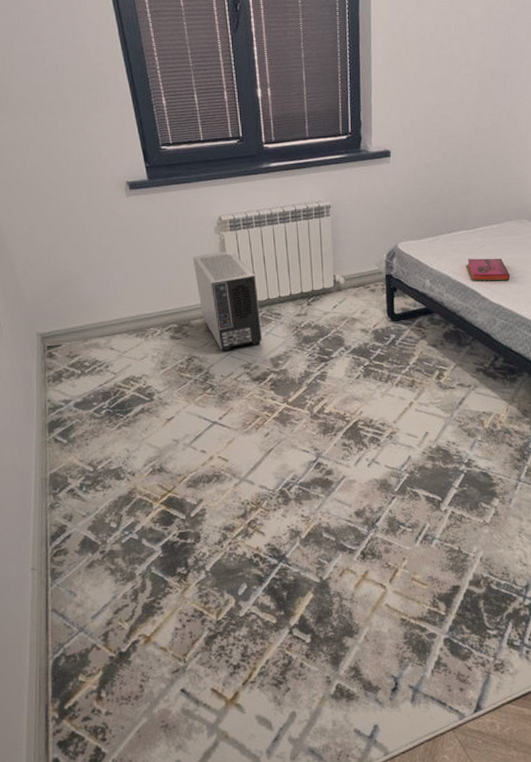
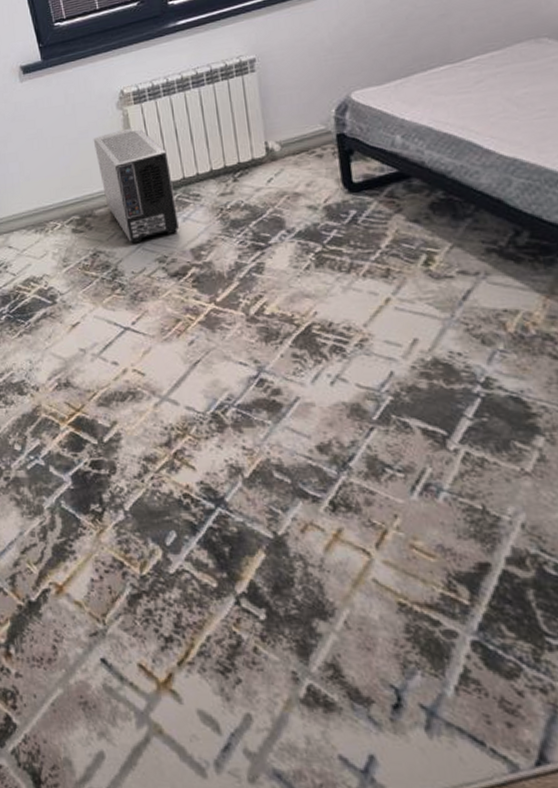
hardback book: present [467,258,510,281] -> none [456,94,528,130]

